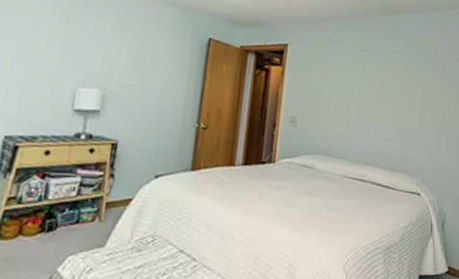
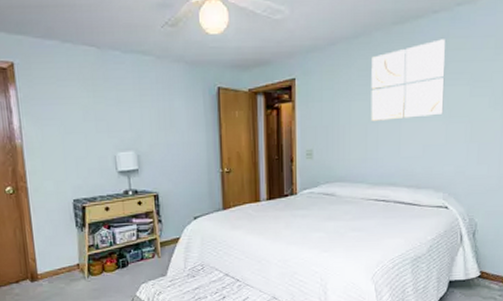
wall art: none [355,35,422,102] -> present [371,39,446,121]

